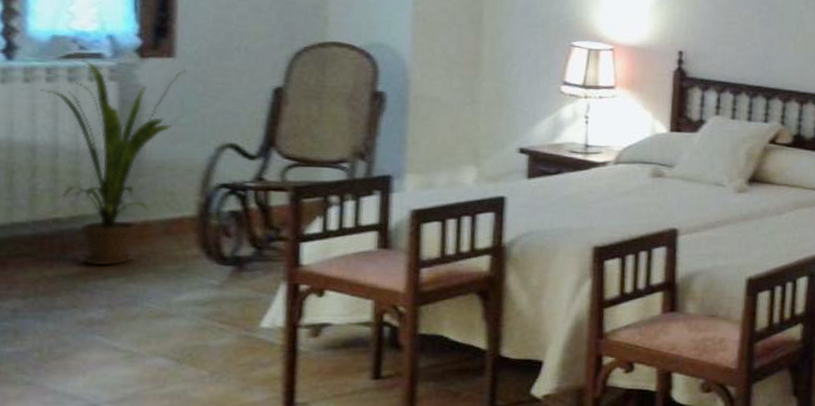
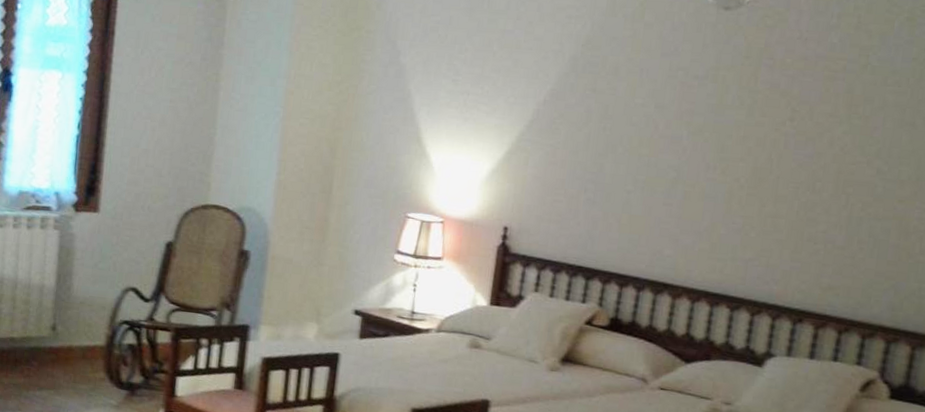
house plant: present [40,59,185,266] -> none [8,211,105,380]

